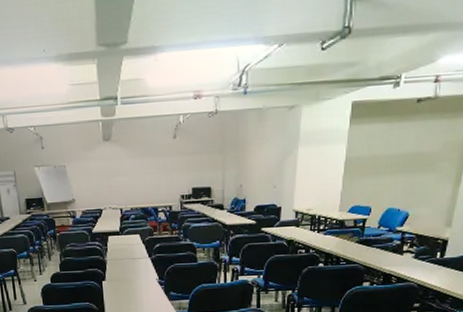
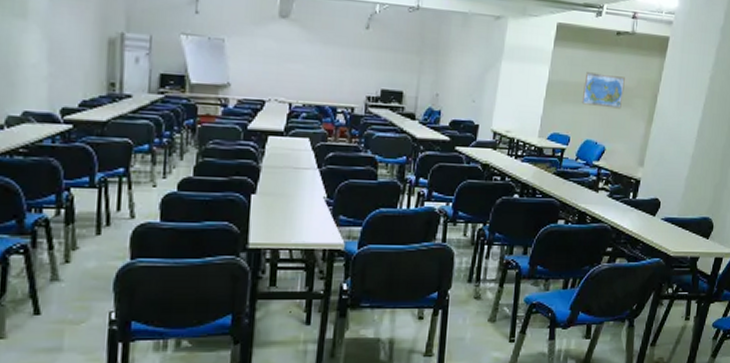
world map: none [381,143,428,176] -> present [581,72,625,109]

